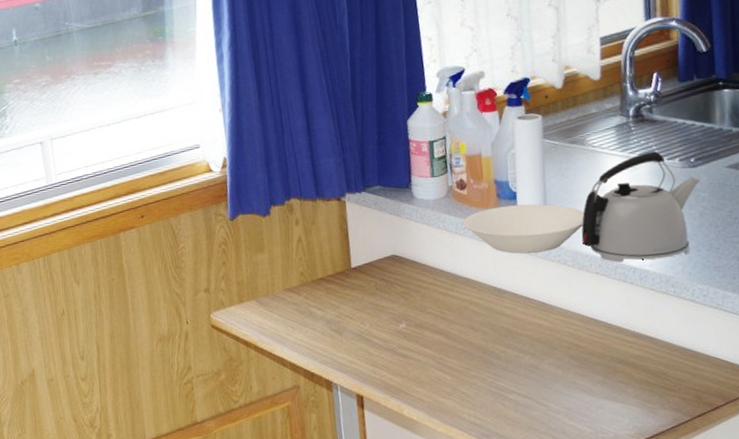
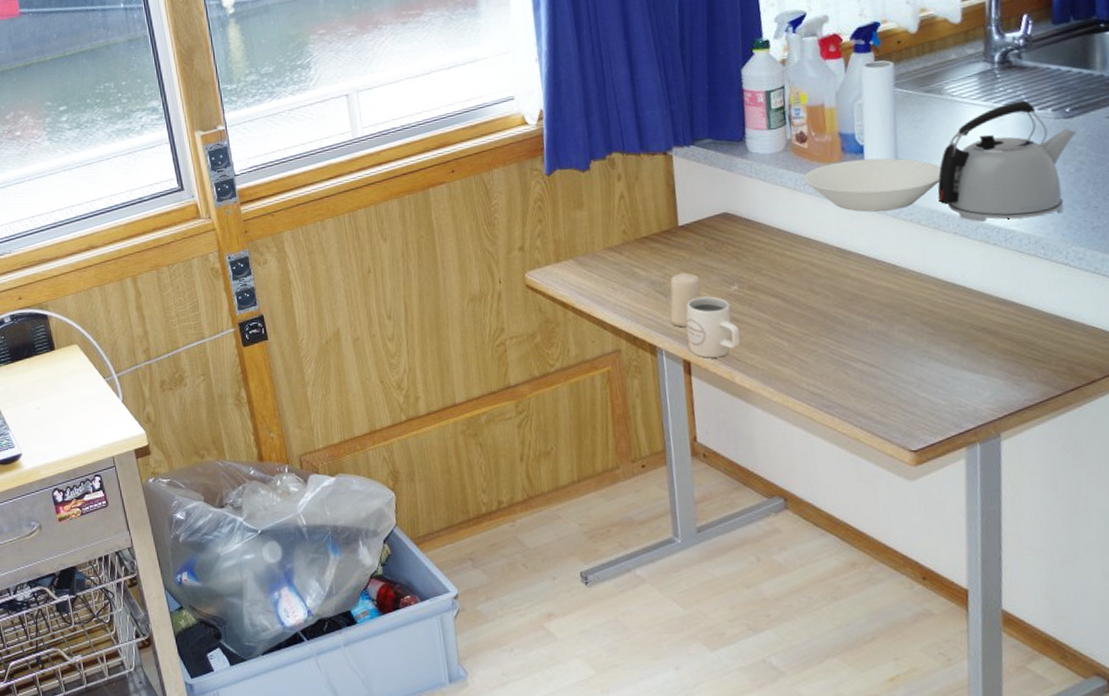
candle: none [344,312,372,364] -> present [670,273,701,327]
mug: none [358,334,408,393] -> present [685,296,740,358]

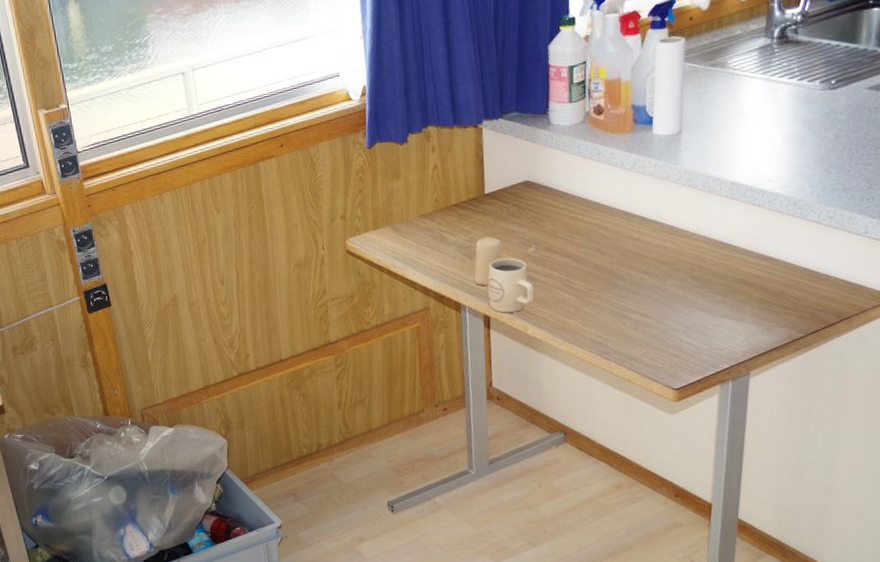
dish: present [802,158,942,213] -> none [597,128,720,179]
kettle: present [937,100,1077,222] -> none [714,73,839,186]

